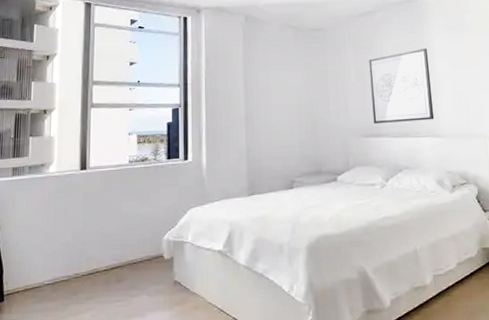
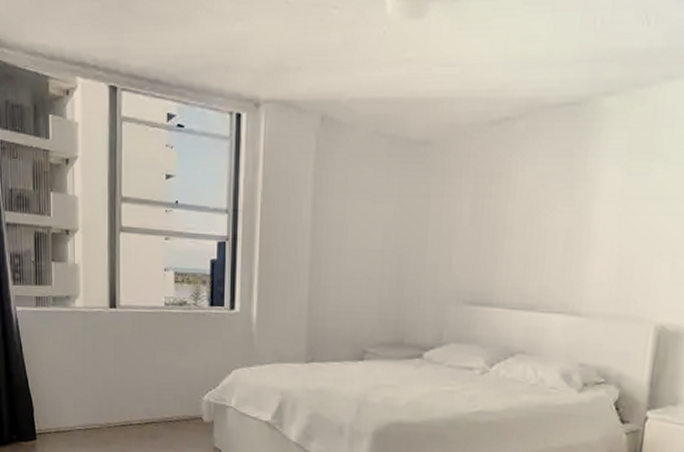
wall art: present [369,48,435,123] -> none [485,181,589,291]

